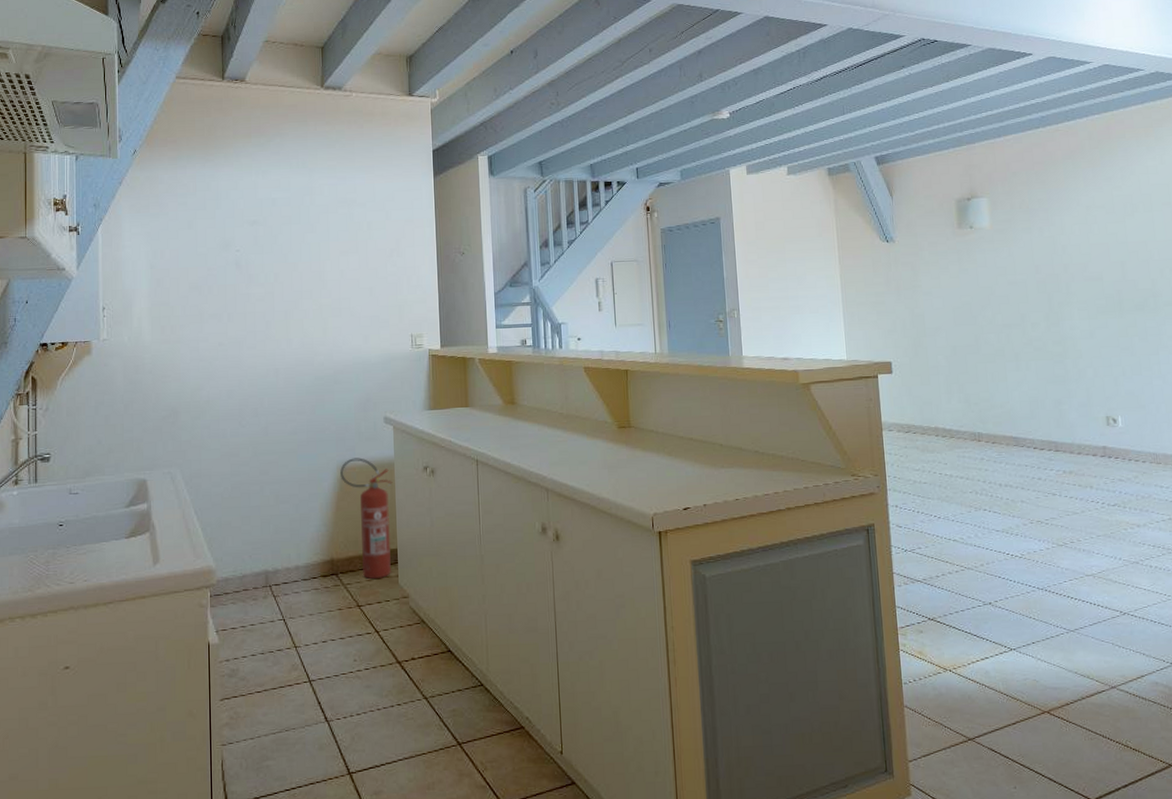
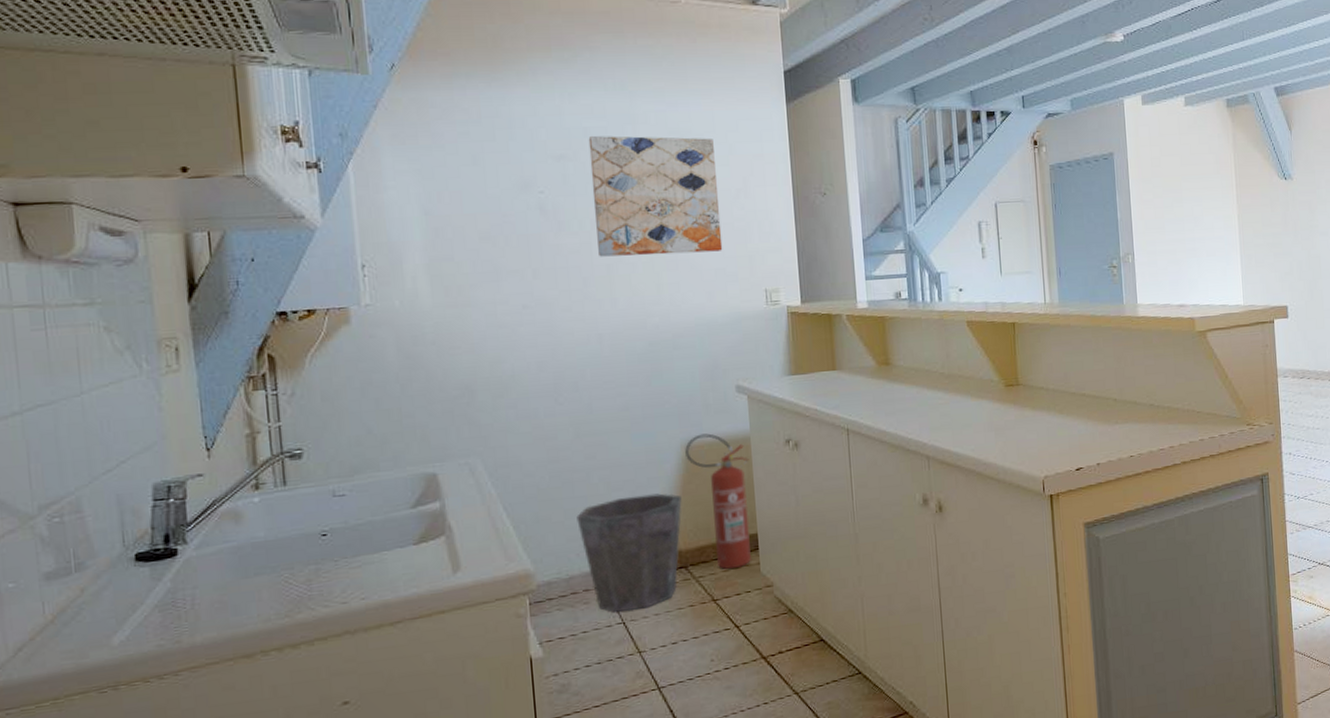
waste bin: none [251,507,336,610] -> present [576,493,682,612]
wall art: none [275,204,378,304] -> present [588,135,723,257]

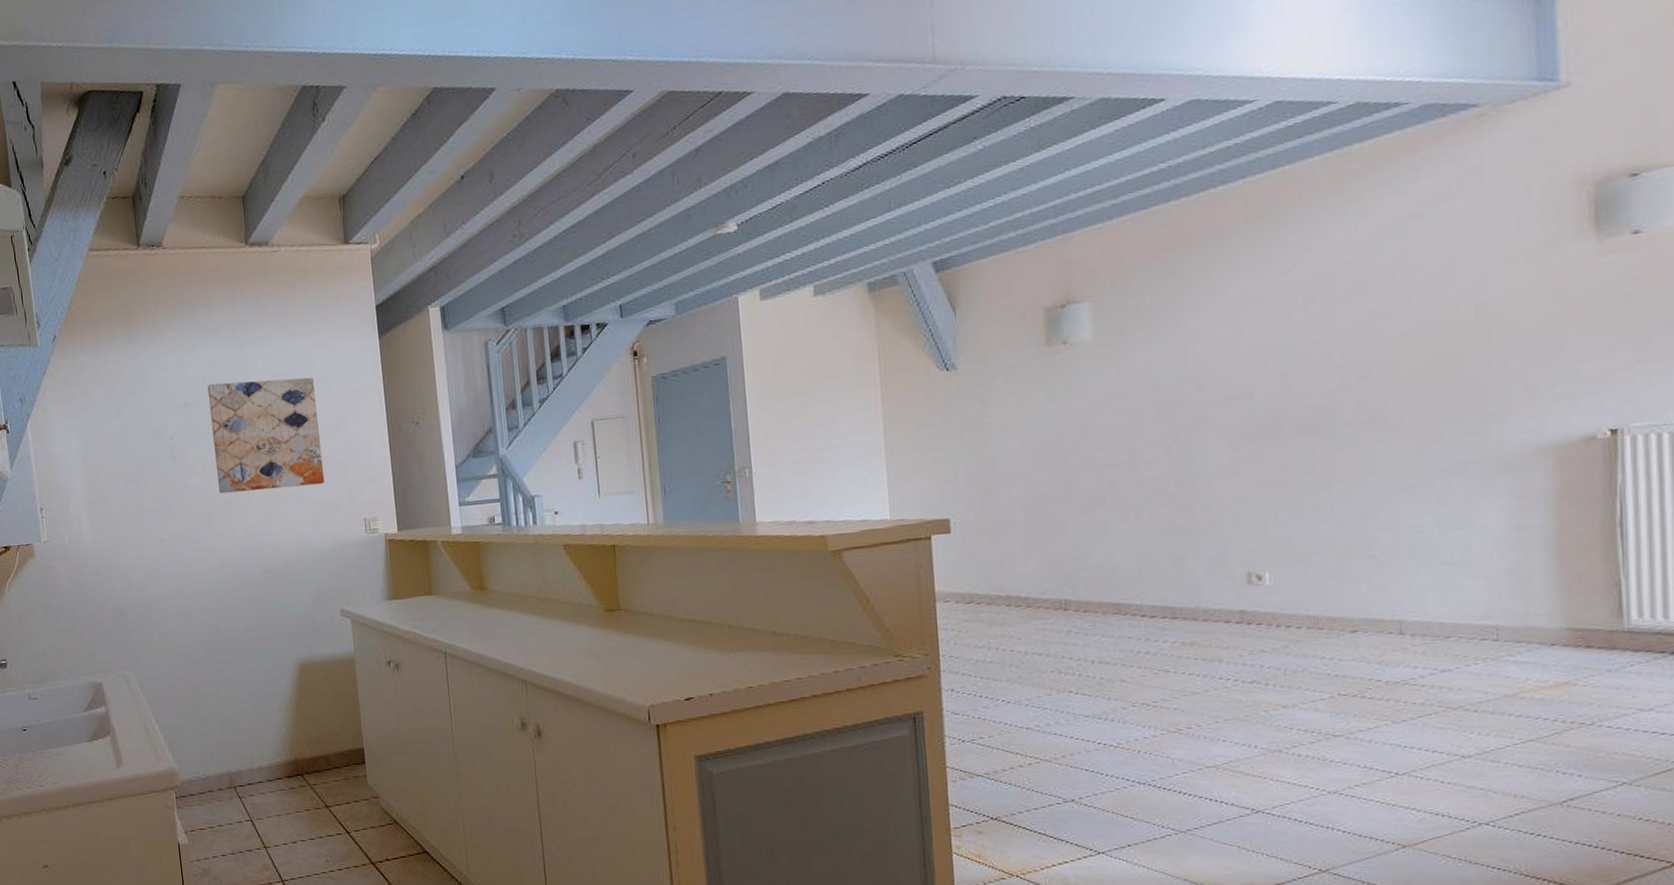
waste bin: present [576,493,682,612] -> none [210,707,297,811]
fire extinguisher: present [685,433,751,569] -> none [297,654,359,779]

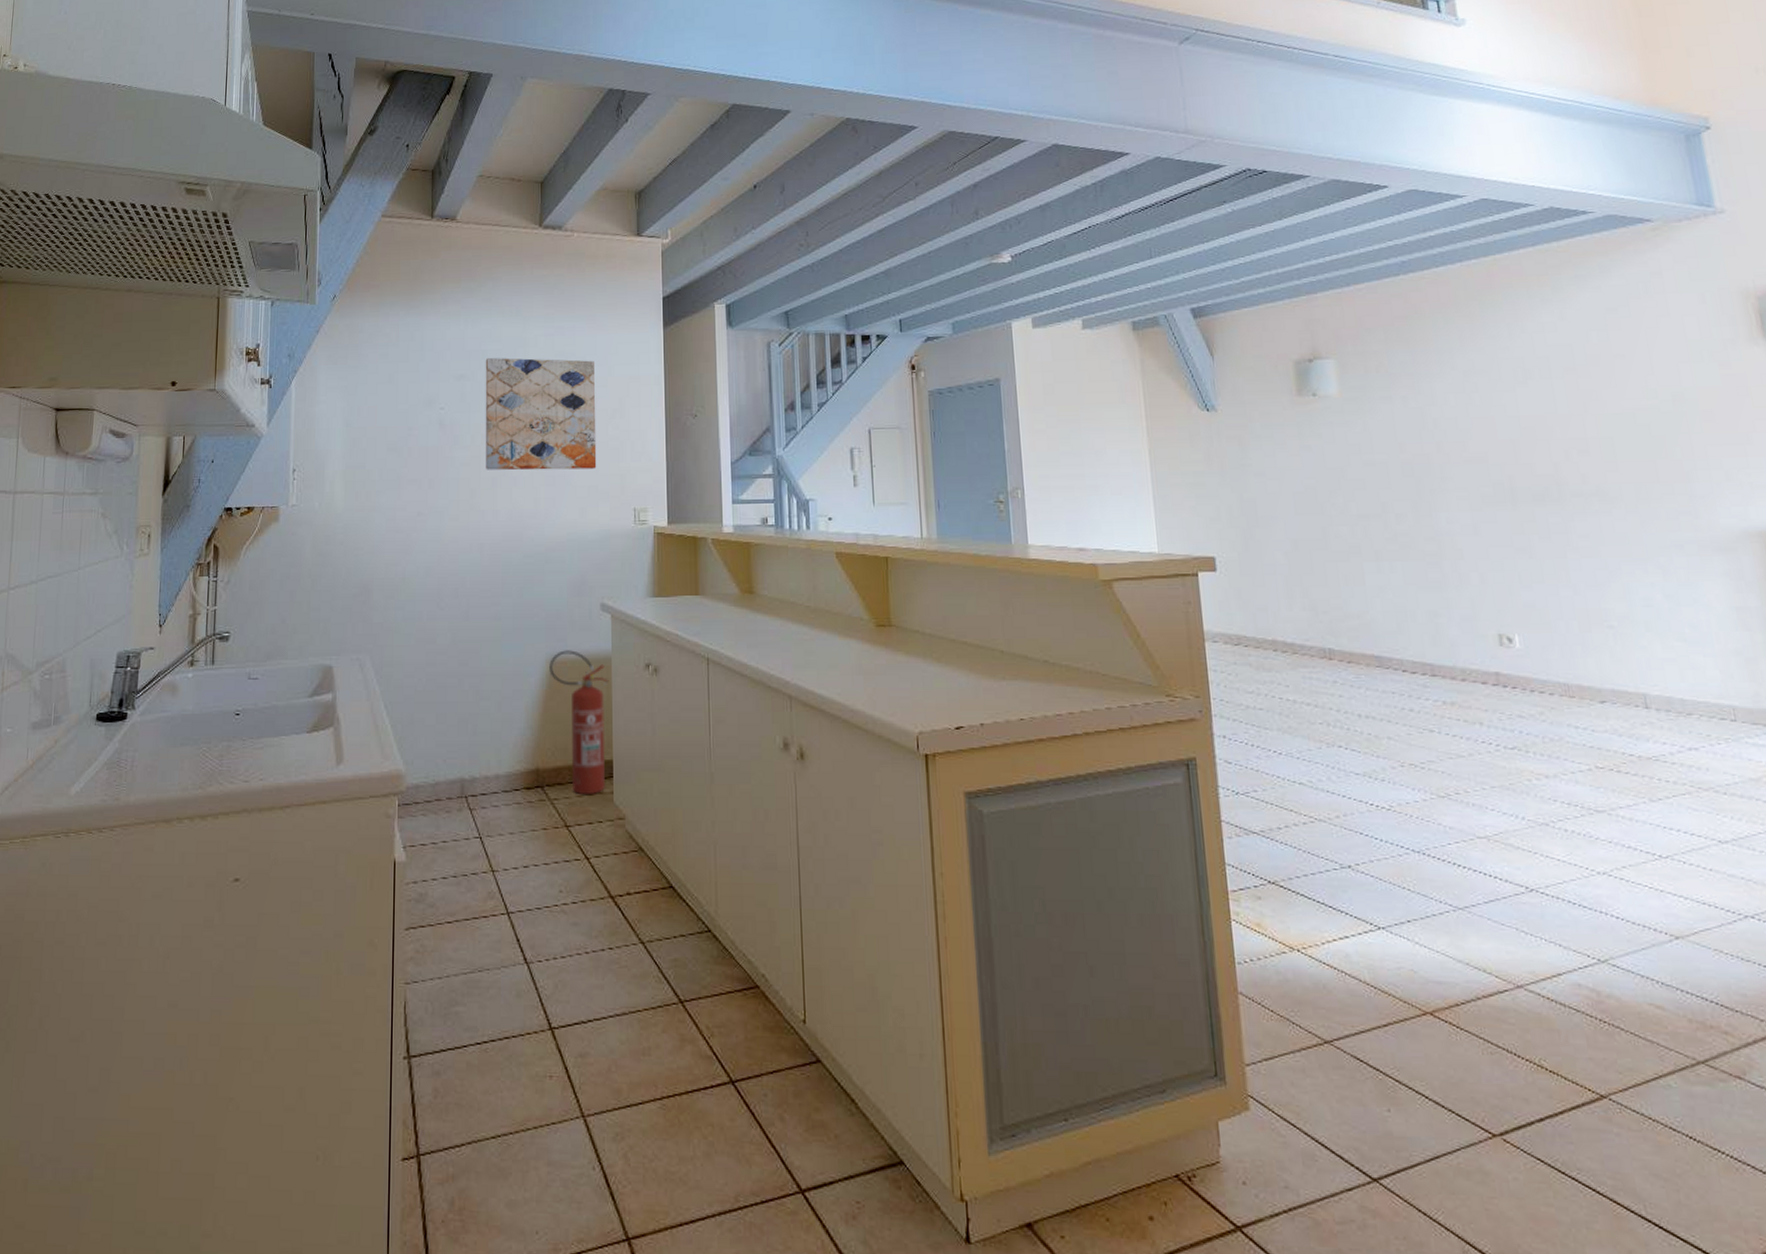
fire extinguisher: none [297,654,359,779] -> present [549,650,609,794]

